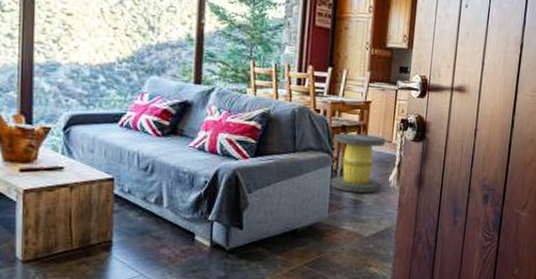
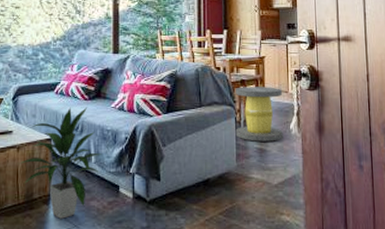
indoor plant: none [72,143,176,267] -> present [18,107,102,219]

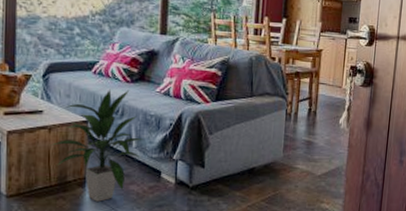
stool: present [235,87,283,142] -> none [285,79,336,135]

